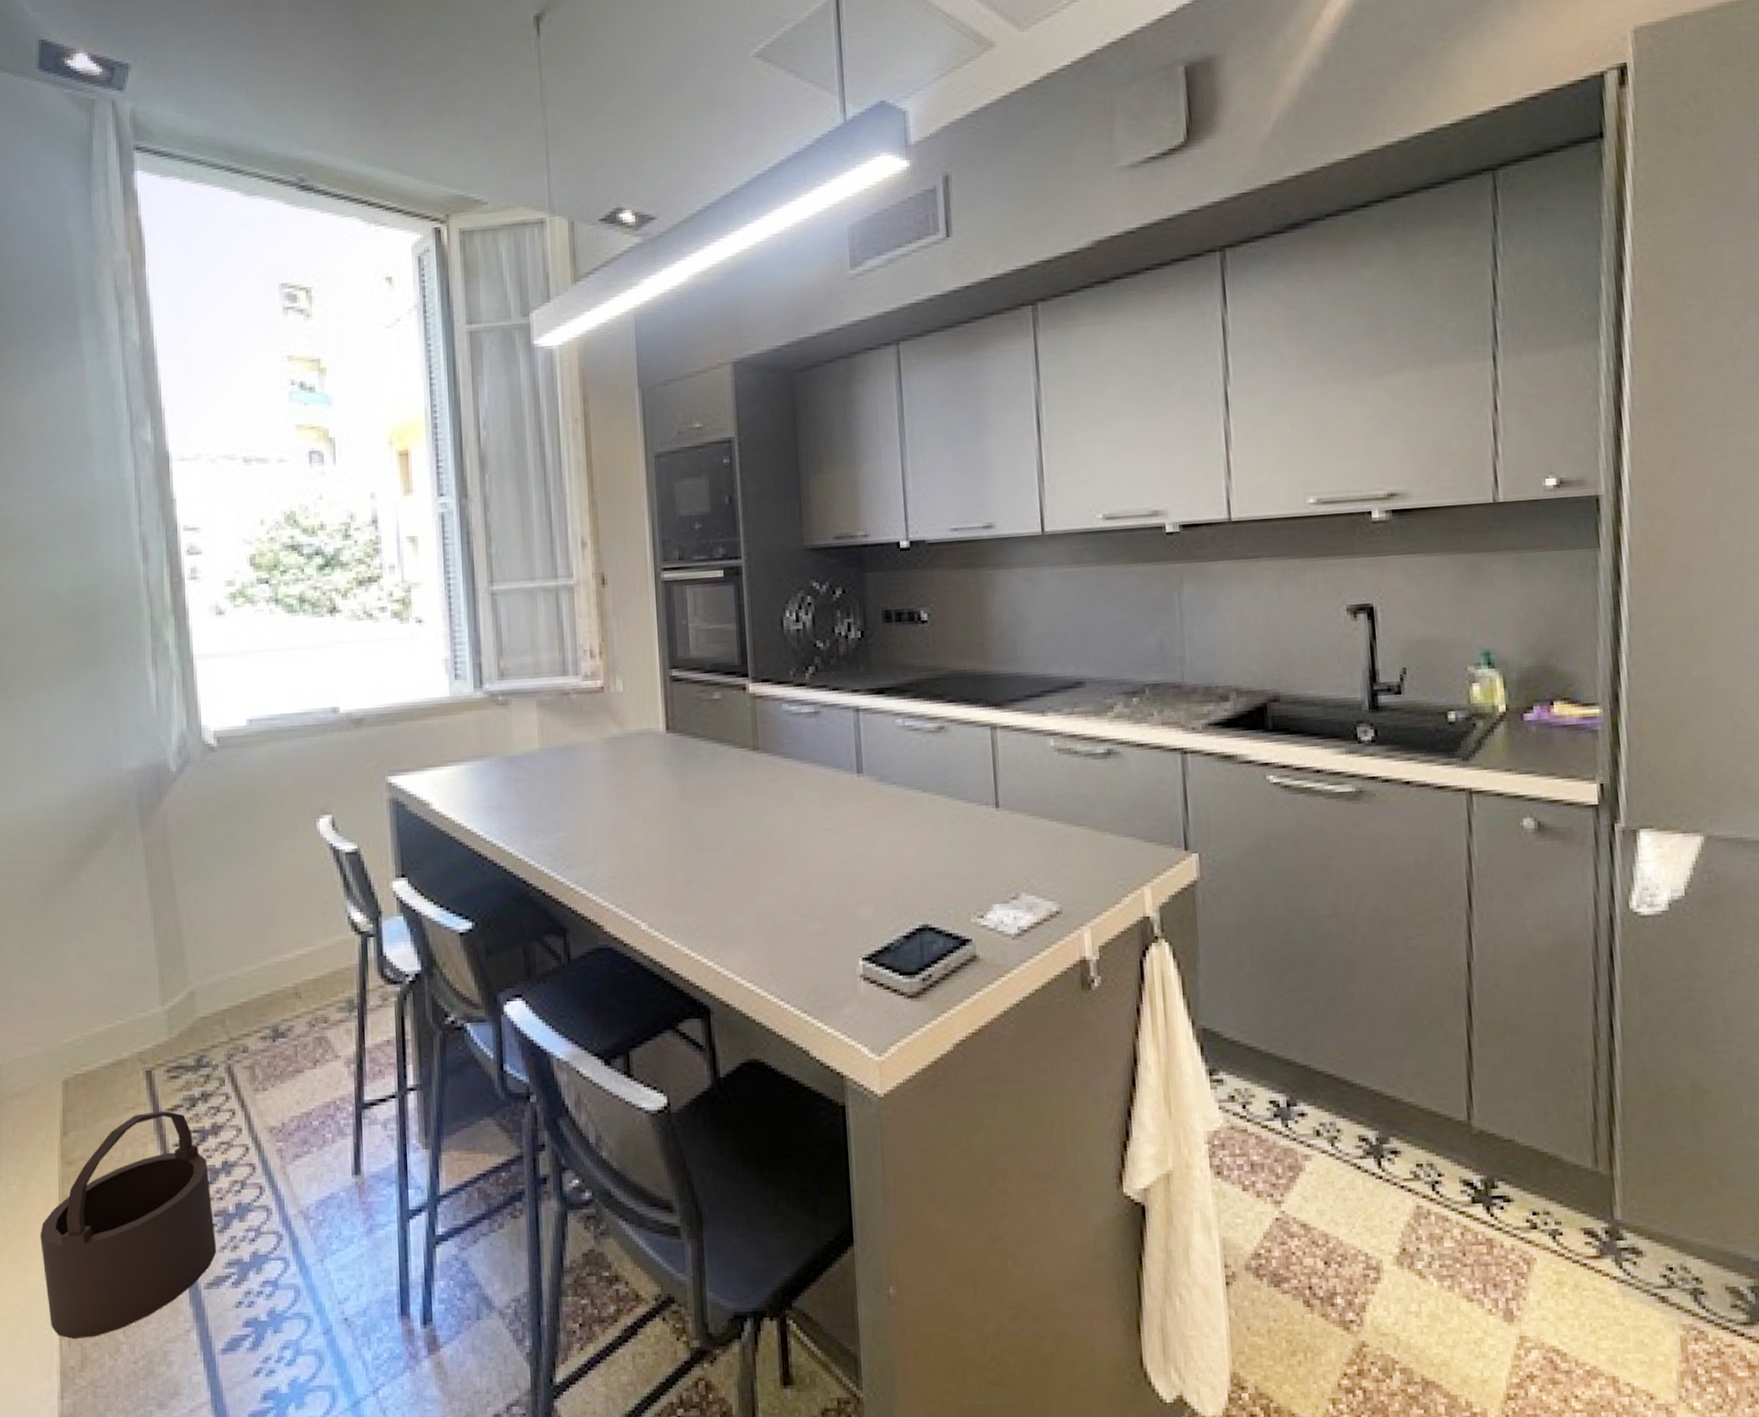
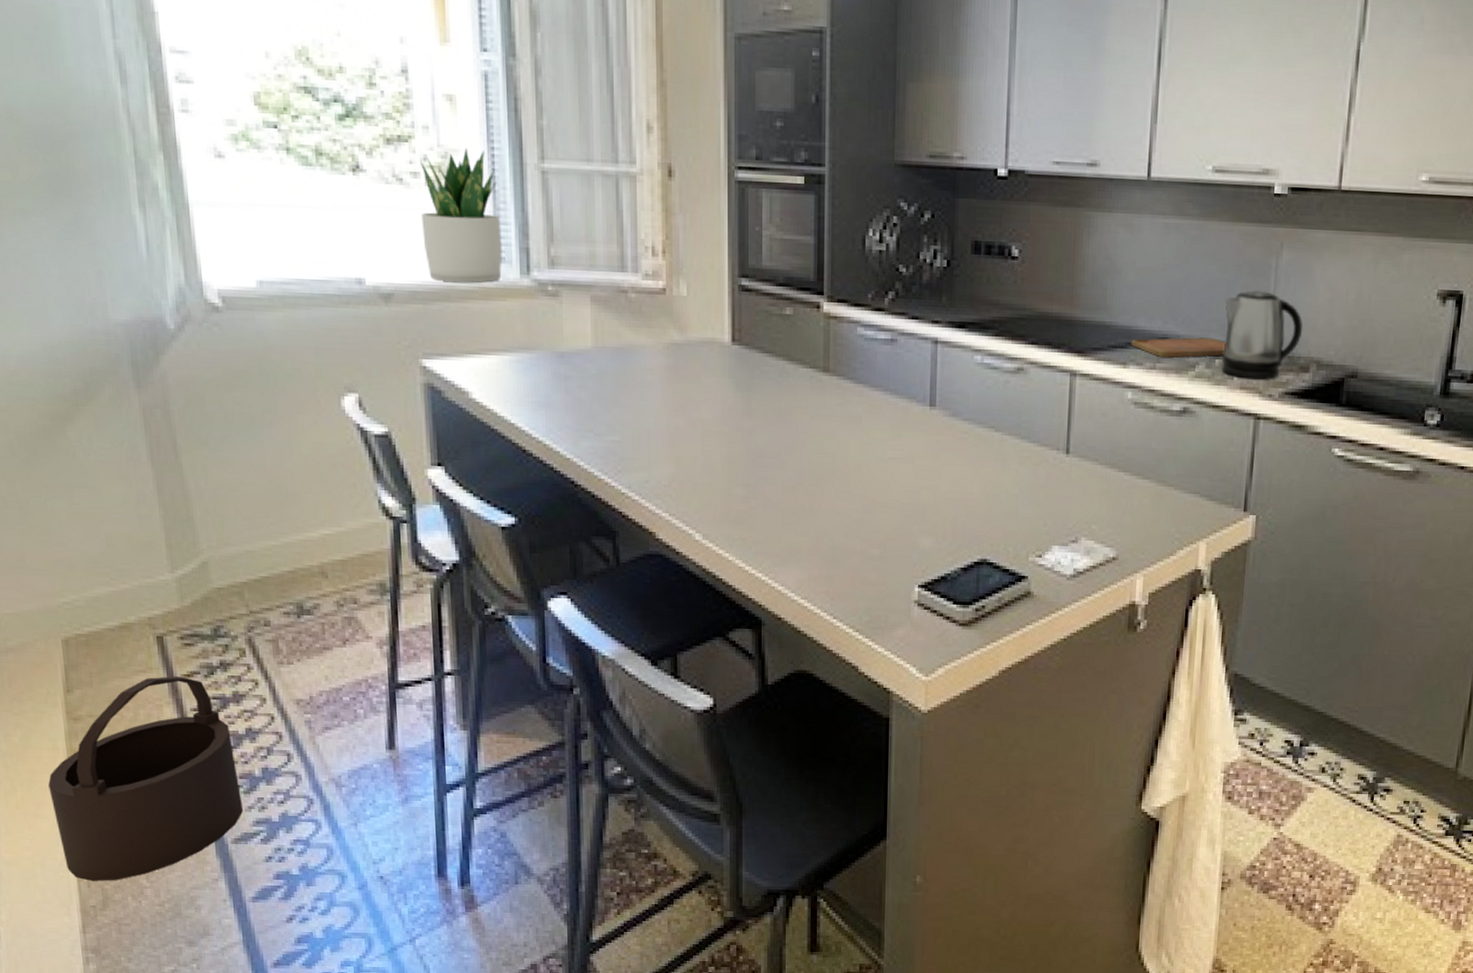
planter: none [387,580,458,703] -> present [420,147,502,284]
cutting board: none [1046,677,1142,703] -> present [1131,337,1226,358]
kettle: none [1133,625,1217,714] -> present [1221,289,1303,379]

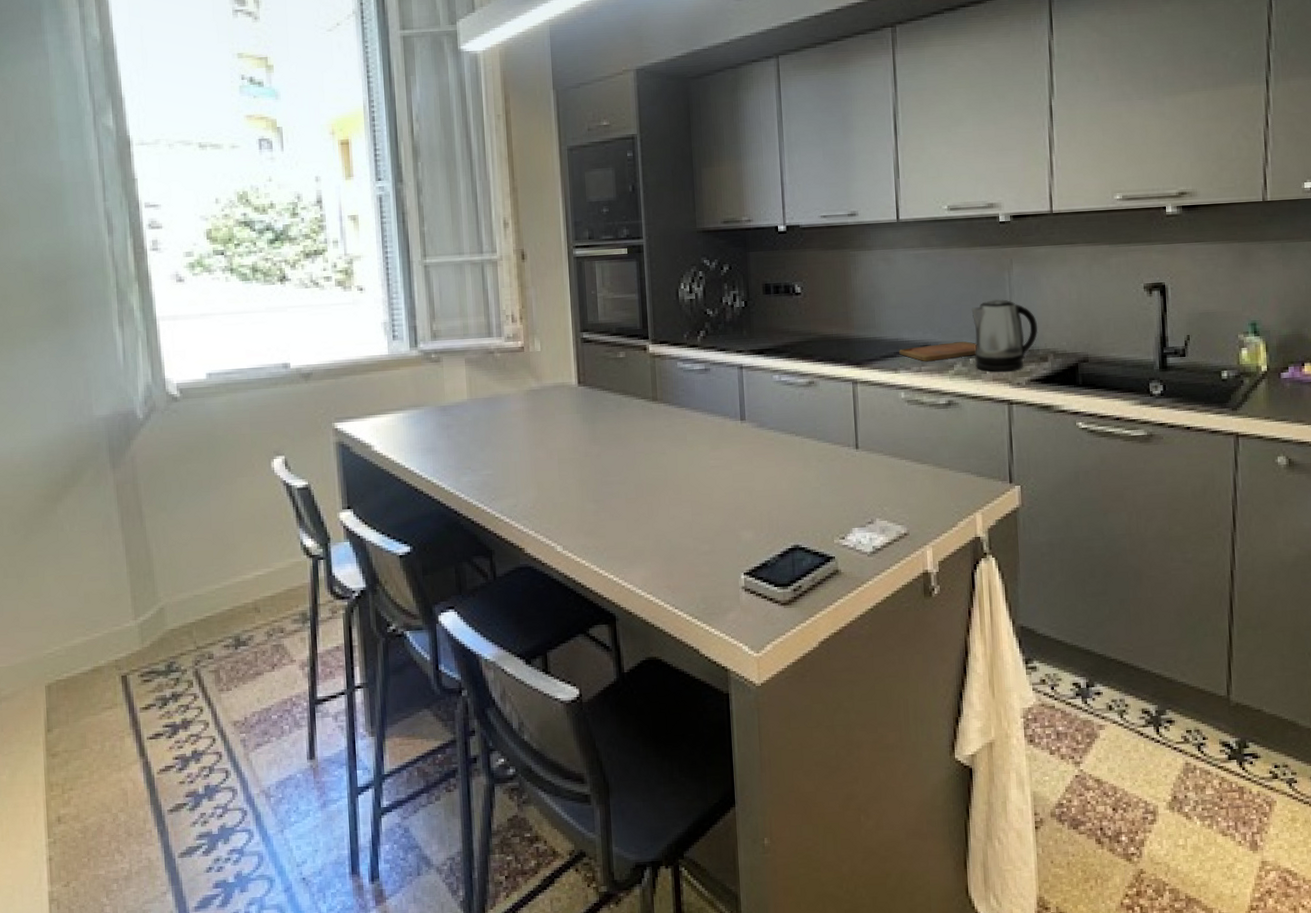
wooden bucket: present [48,676,243,881] -> none [29,709,188,903]
planter: present [420,147,502,284] -> none [332,253,396,360]

